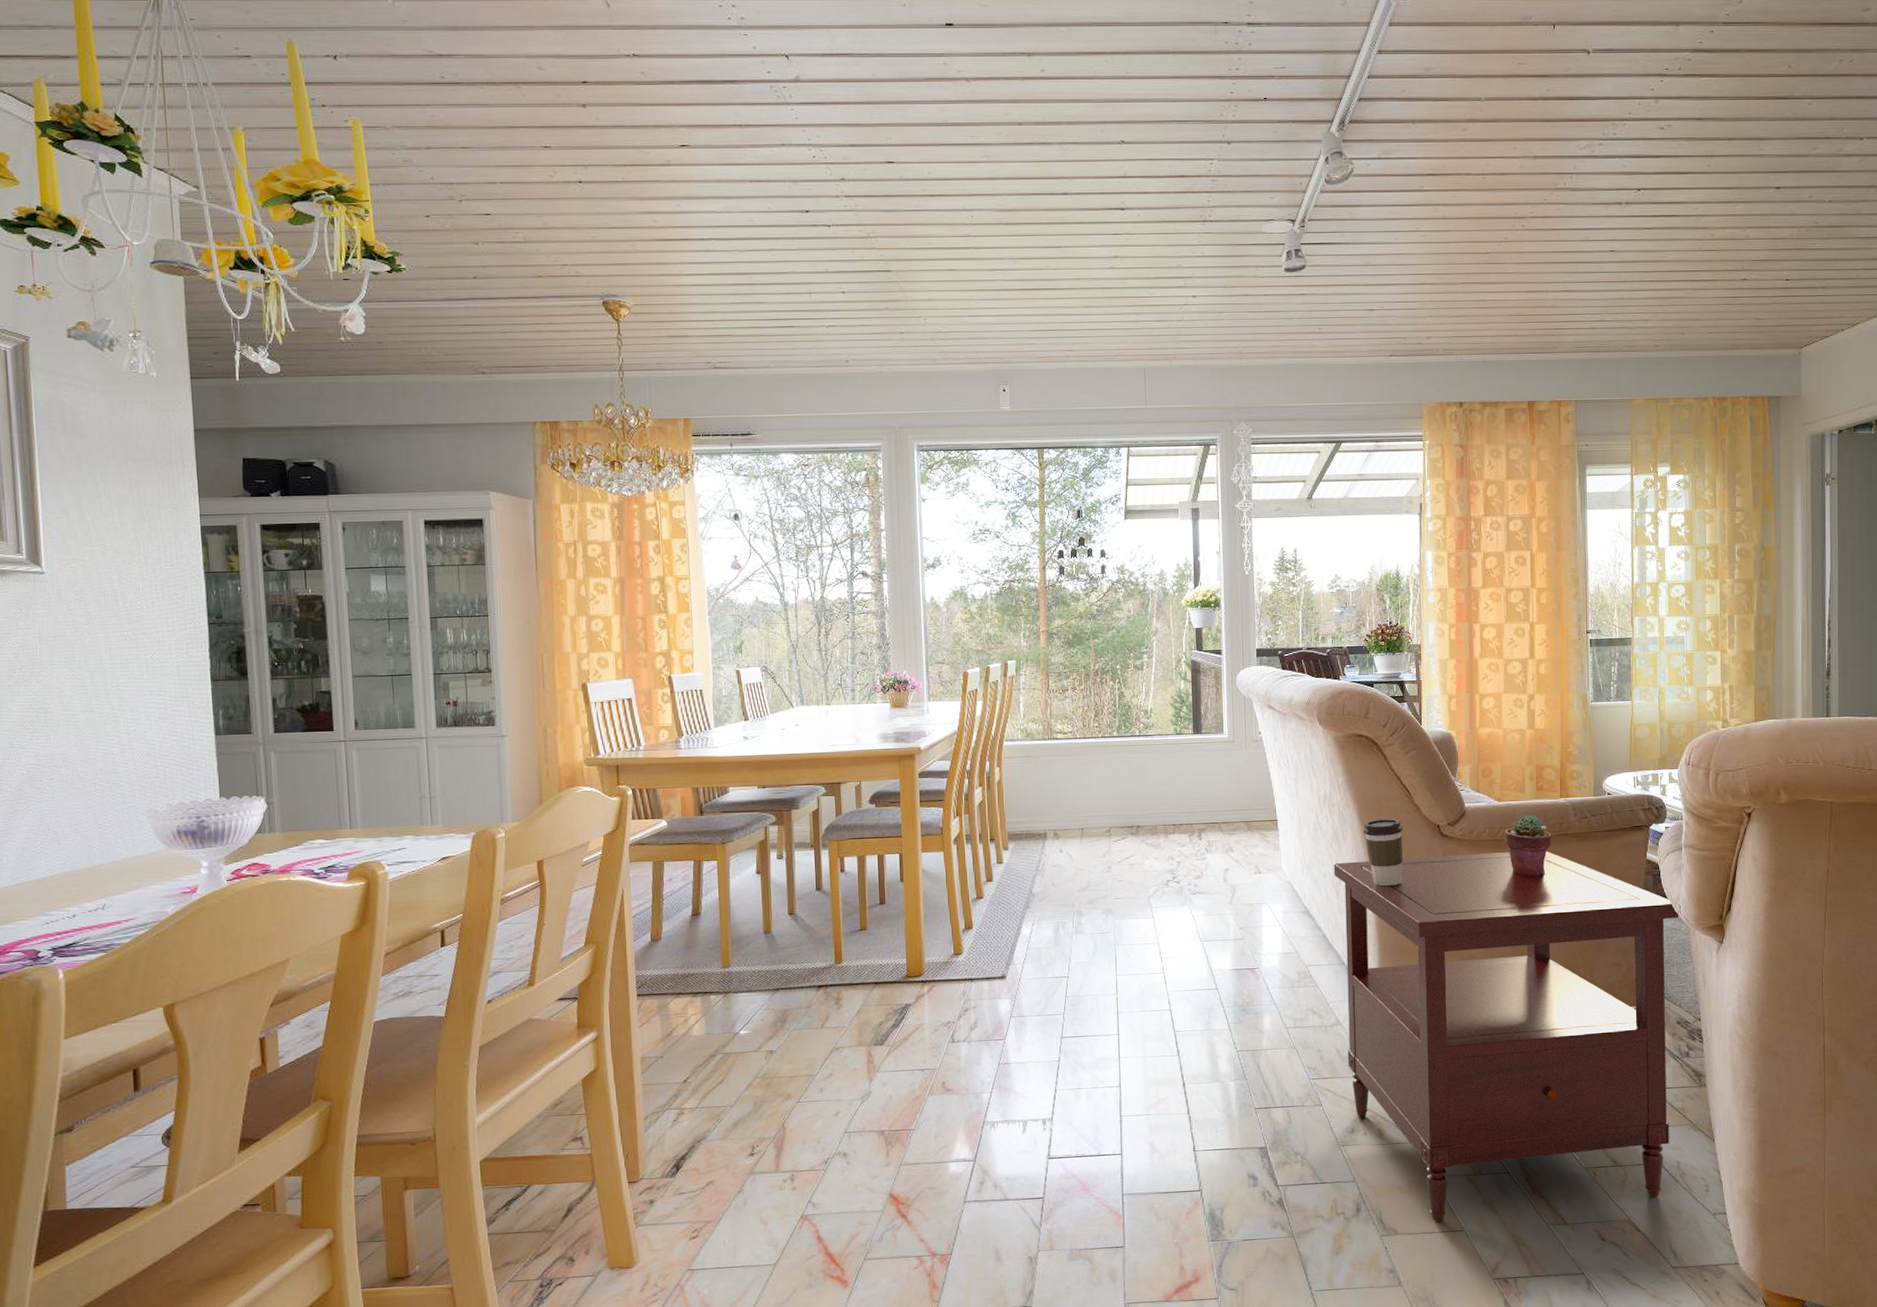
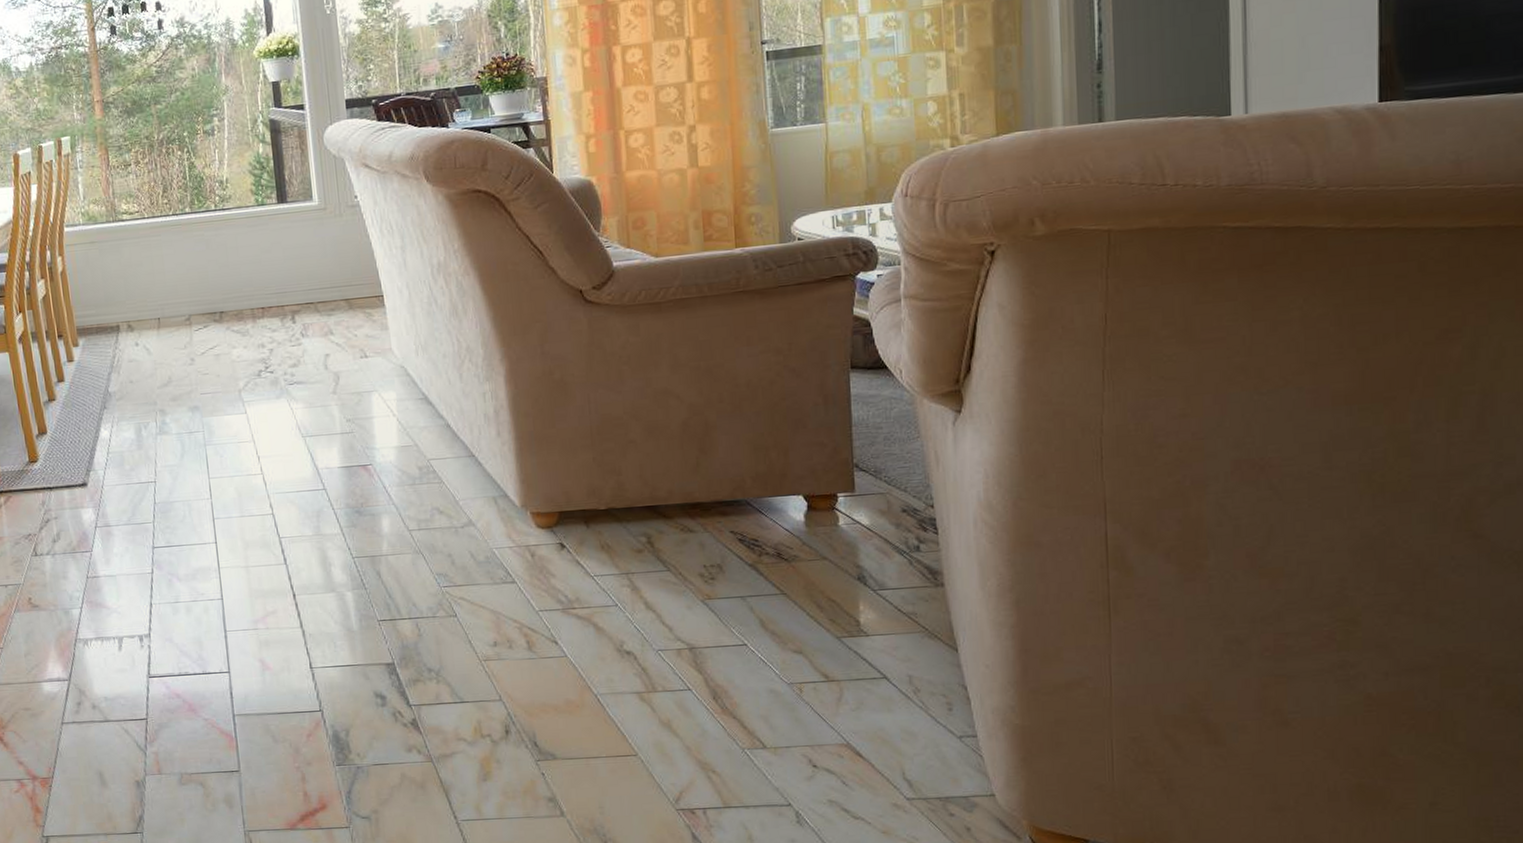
side table: present [1333,851,1679,1223] -> none [454,313,900,746]
coffee cup: present [1364,818,1404,887] -> none [488,285,540,365]
potted succulent: present [1504,814,1552,877] -> none [665,270,727,345]

